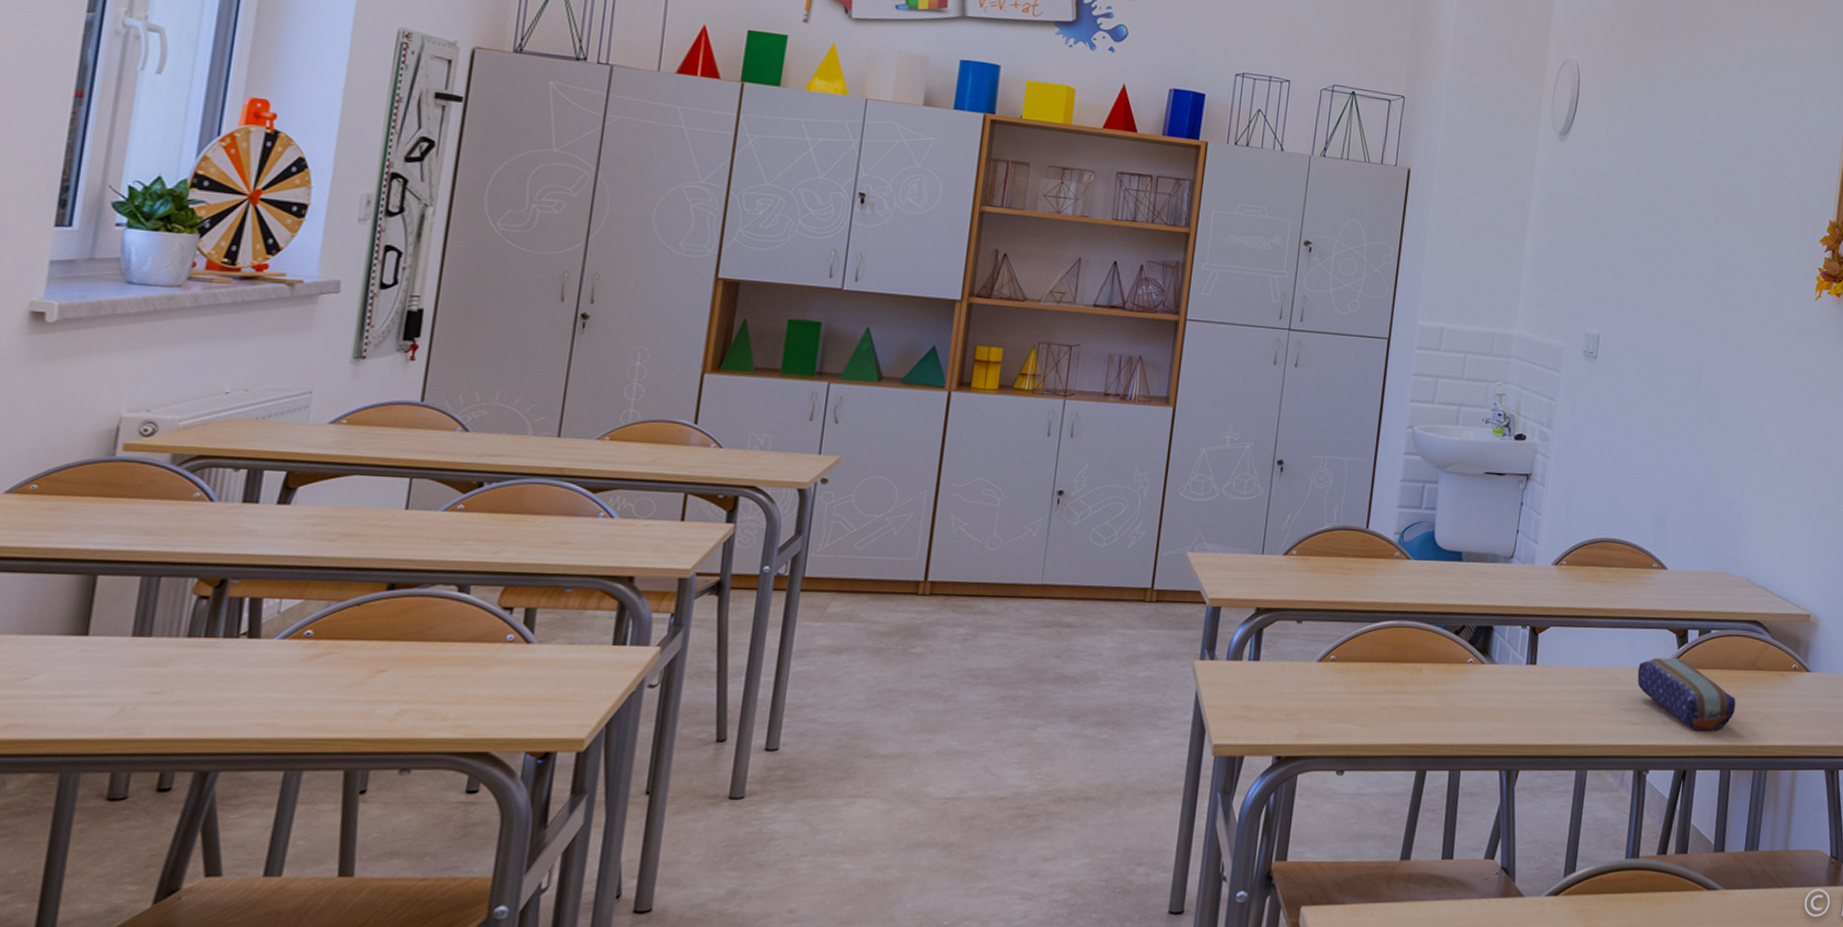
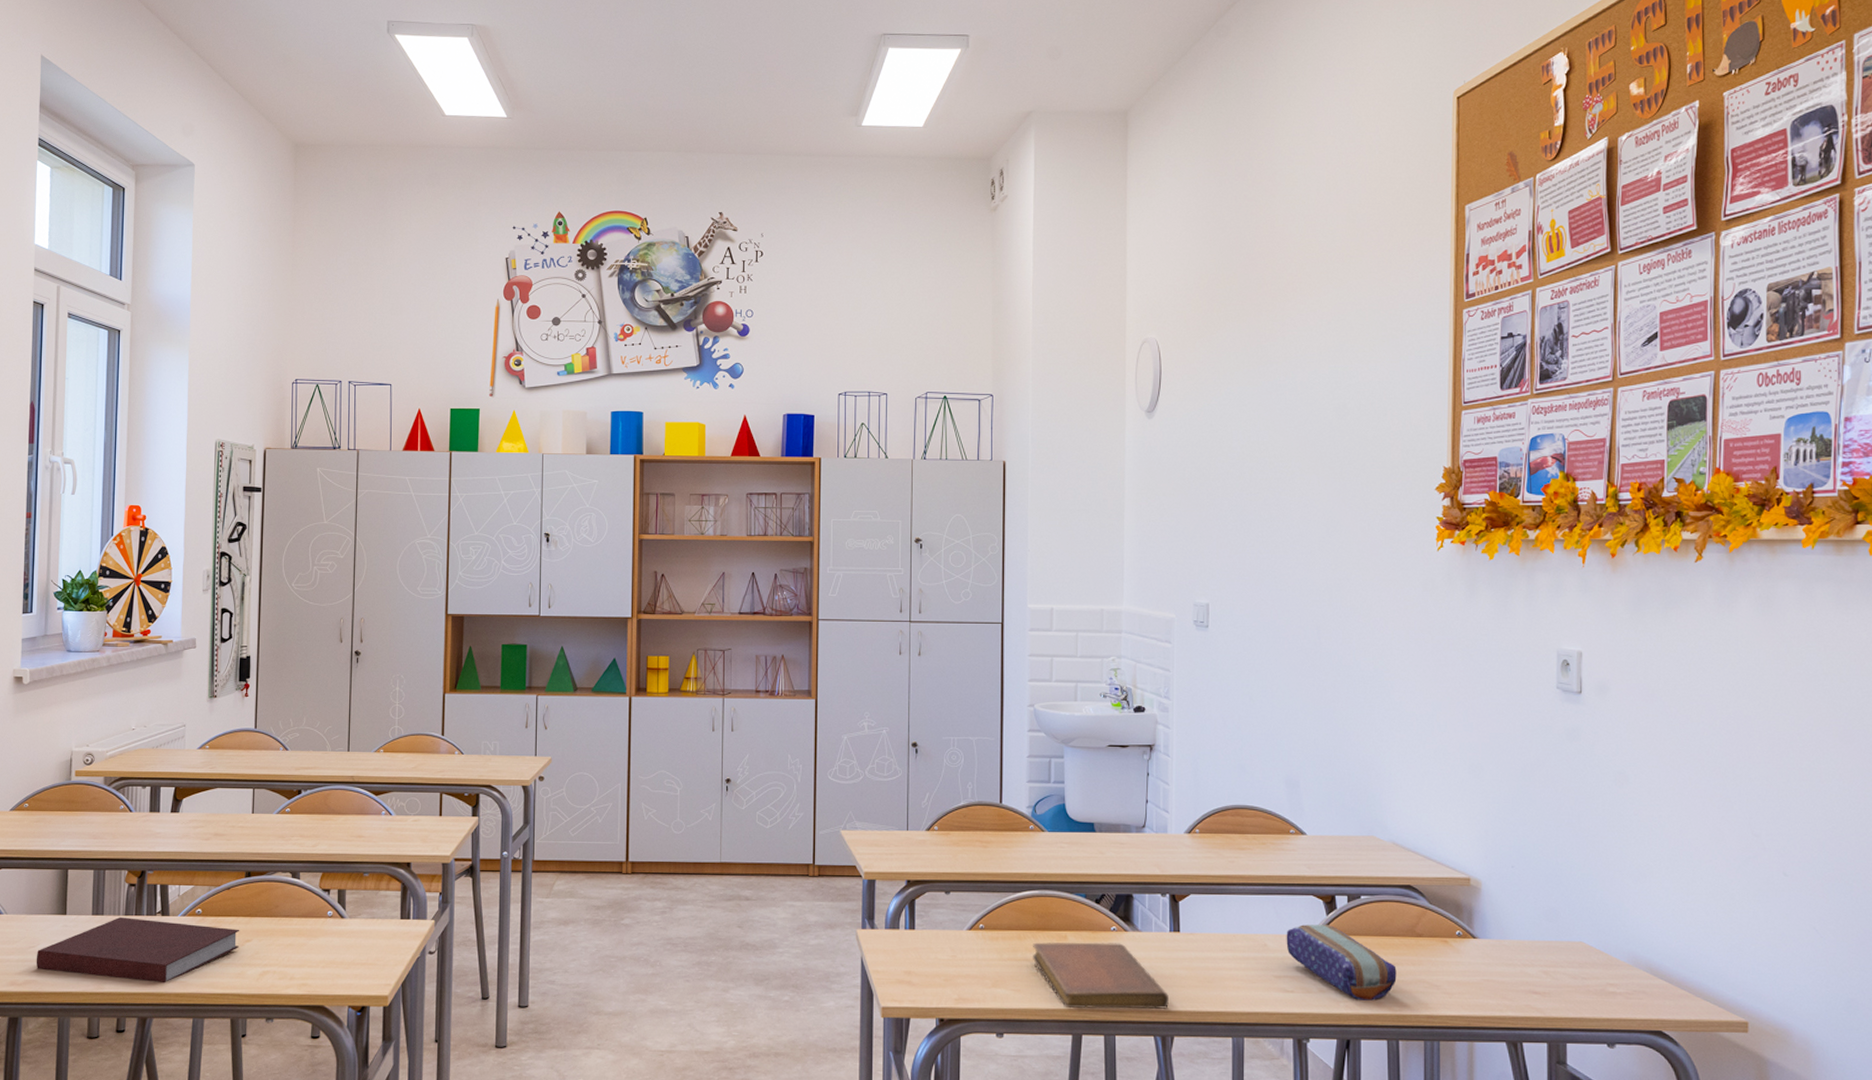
notebook: none [28,640,371,726] -> present [36,917,240,984]
notebook: none [1384,674,1518,744] -> present [1033,942,1169,1009]

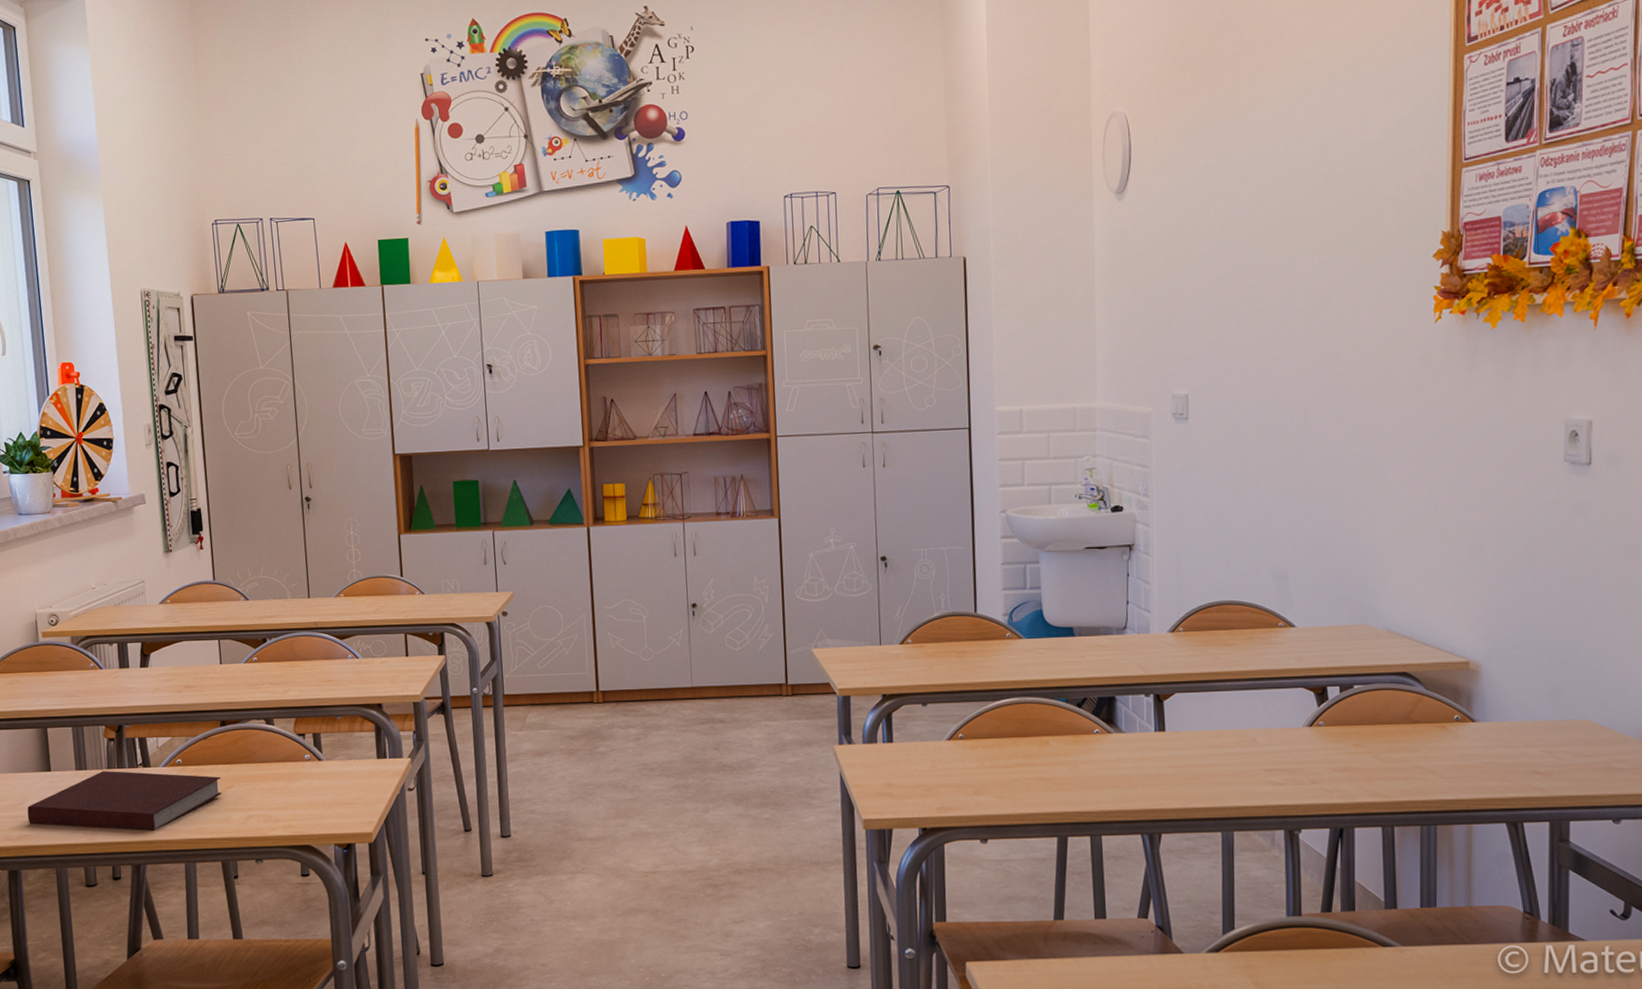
notebook: present [1033,942,1169,1009] -> none [1014,745,1155,812]
pencil case: present [1286,924,1397,1001] -> none [1275,715,1392,789]

